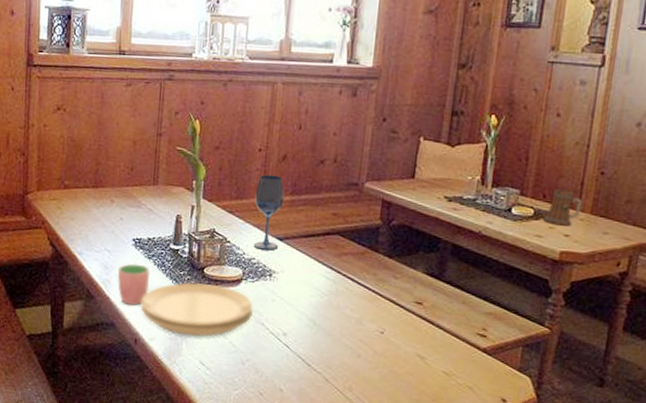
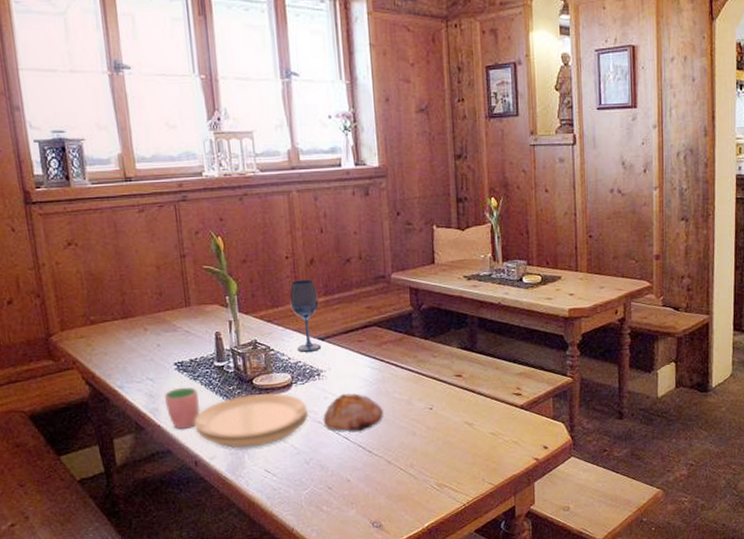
bread: none [266,300,332,341] -> present [323,393,384,431]
beer mug: present [542,189,582,226] -> none [549,254,579,287]

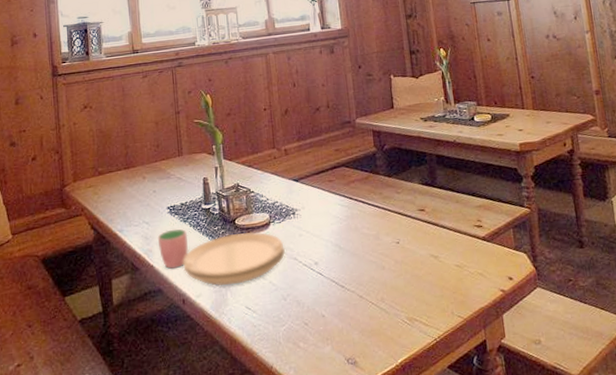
wineglass: present [289,279,321,352] -> none [267,127,295,193]
bread: present [323,393,384,431] -> none [298,230,354,267]

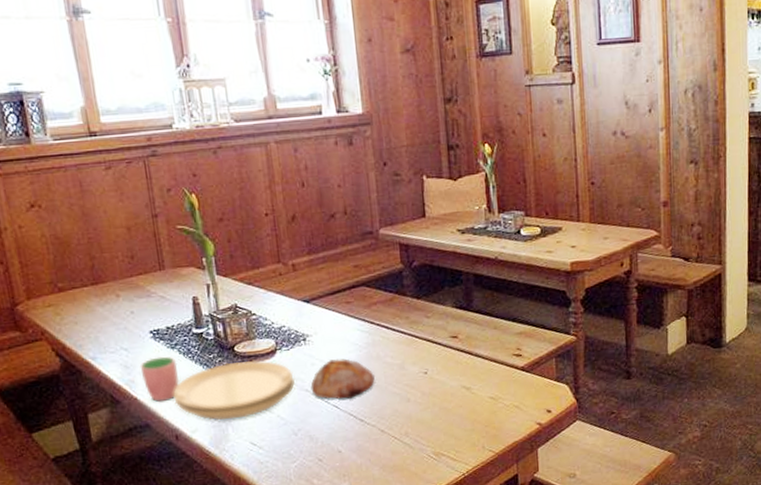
bread: none [298,230,354,267] -> present [310,358,376,399]

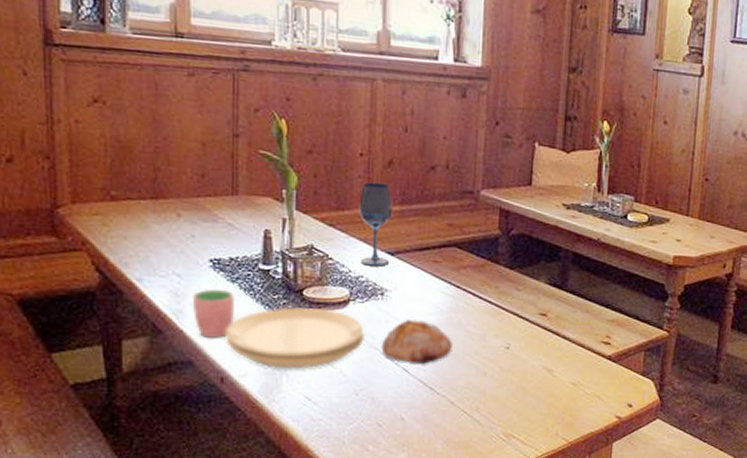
wineglass: none [270,237,306,316] -> present [359,182,393,267]

